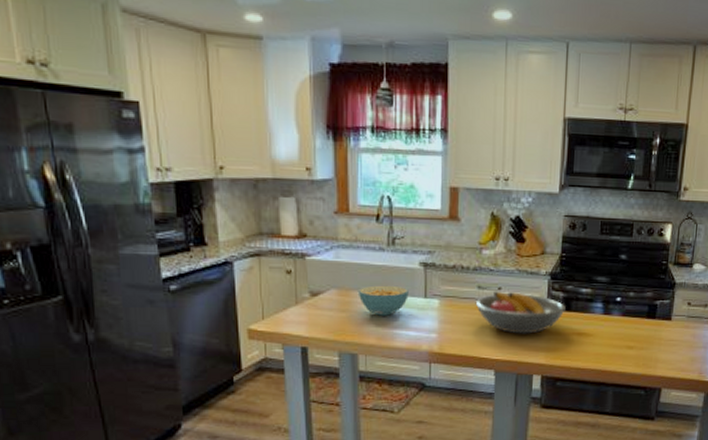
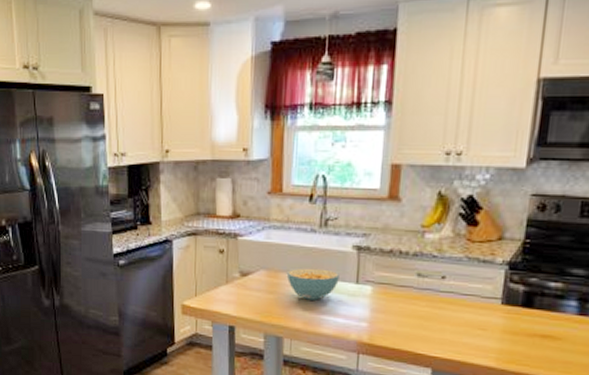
fruit bowl: present [475,291,566,334] -> none [413,280,527,332]

